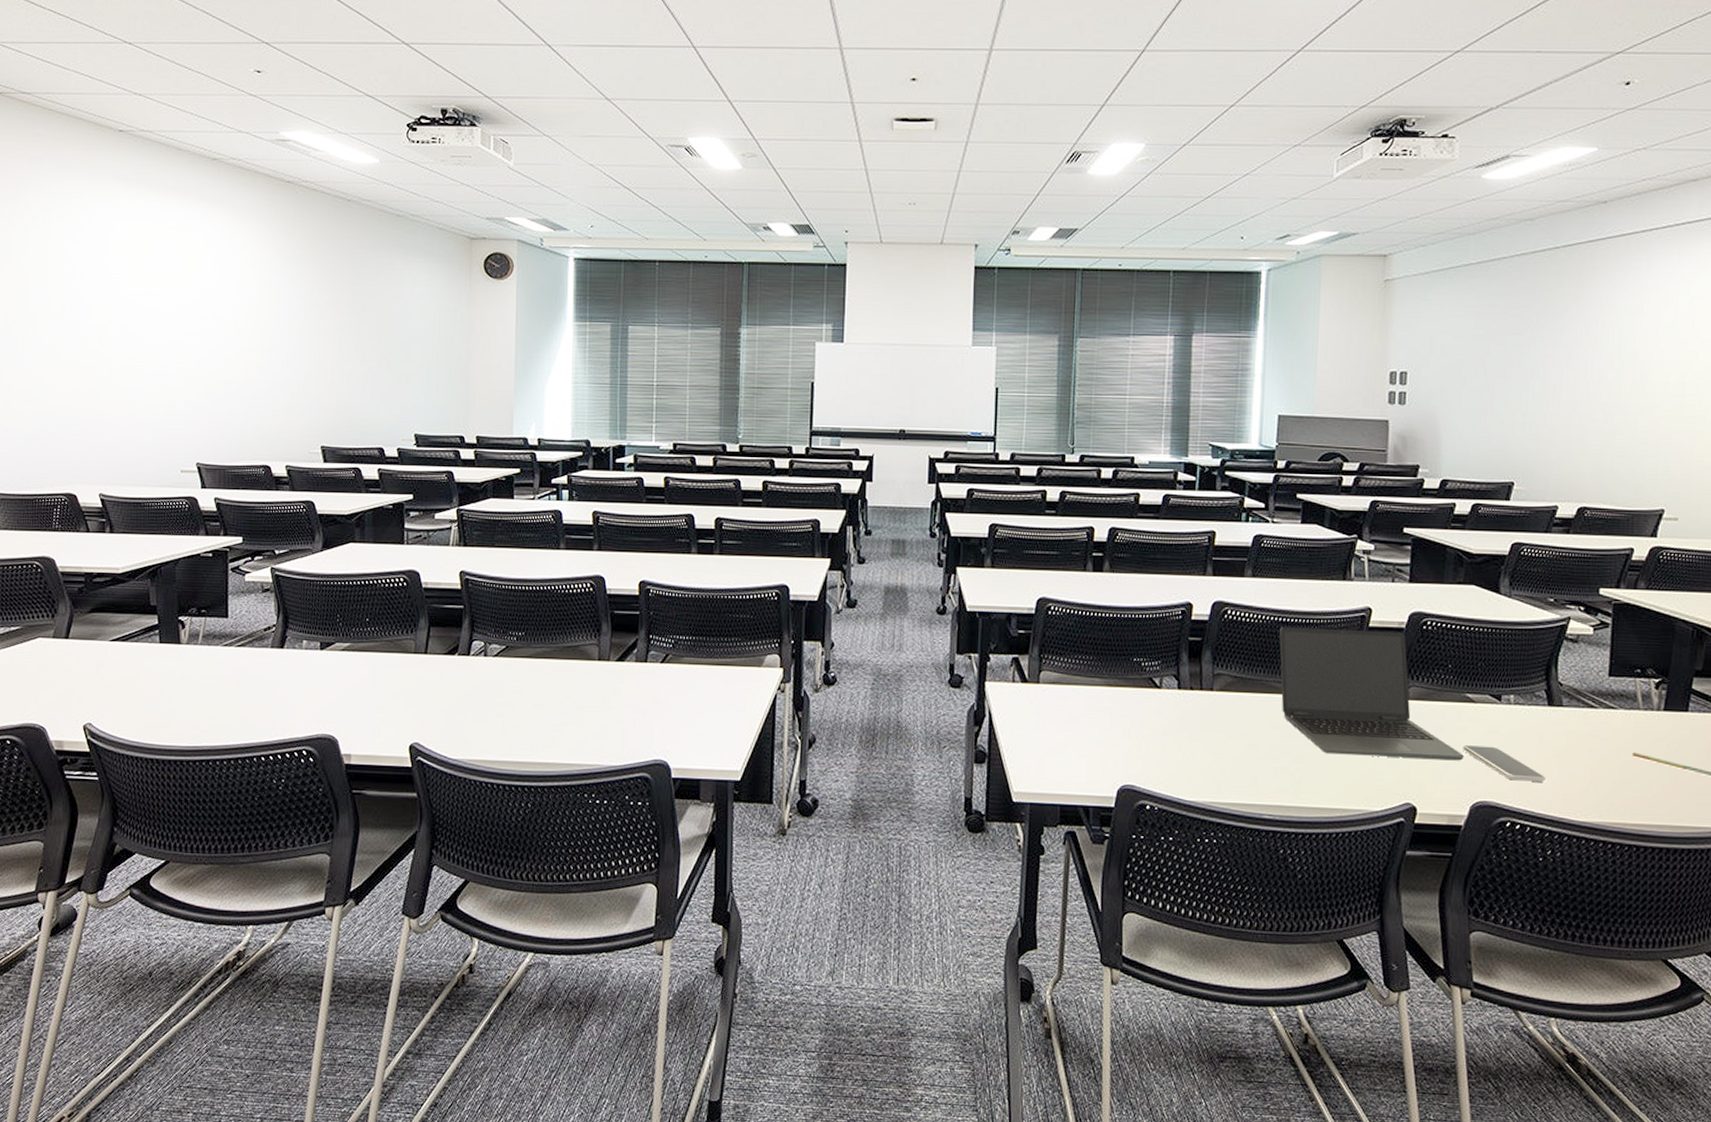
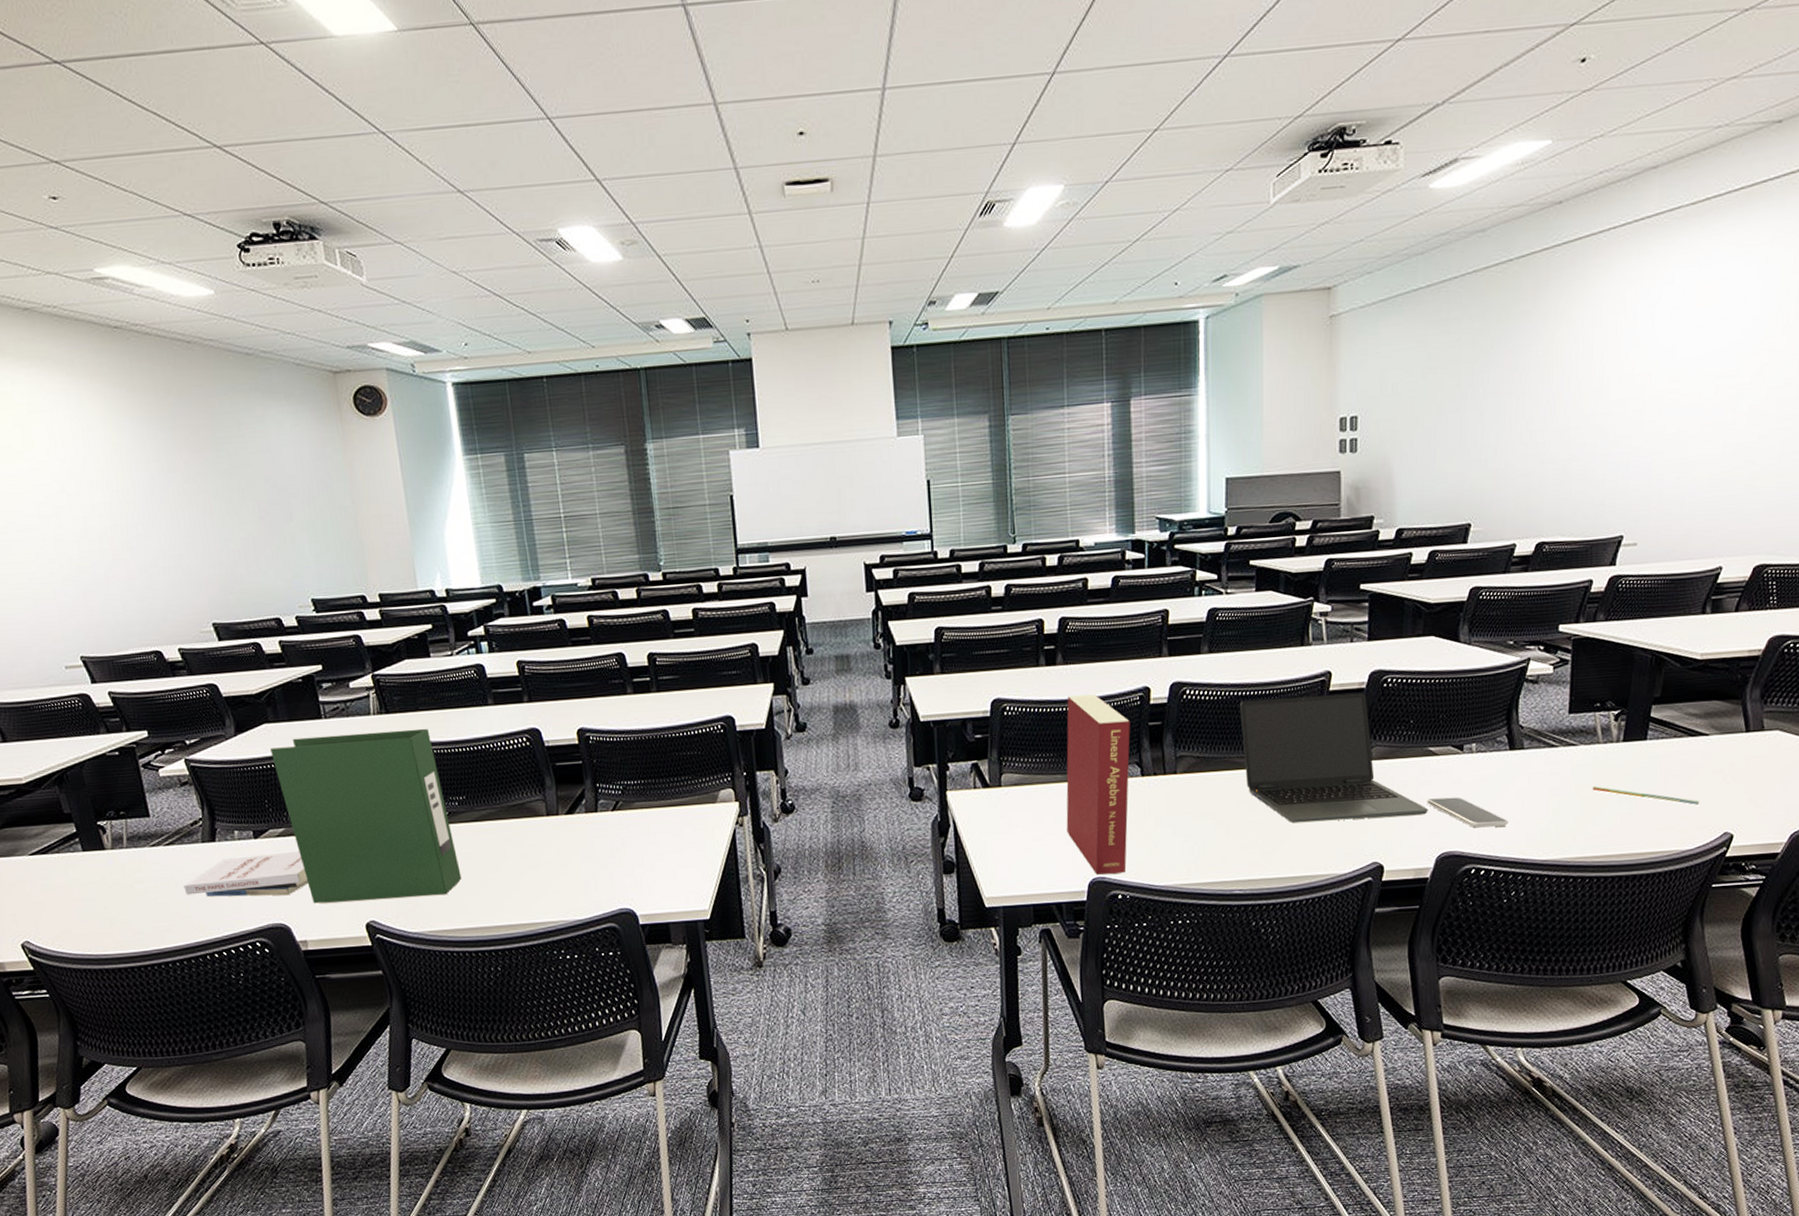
books: none [246,666,363,708] -> present [183,851,308,897]
binder: none [351,560,508,725] -> present [270,728,462,904]
book: none [1100,603,1171,783] -> present [1066,694,1130,875]

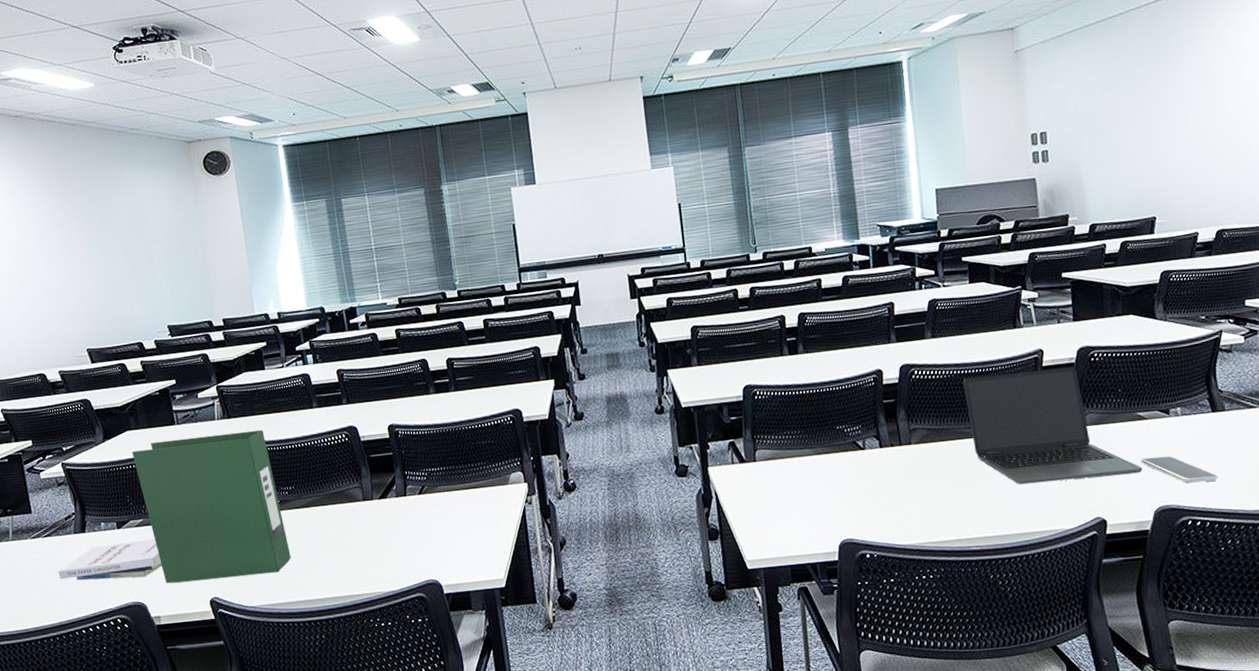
book: present [1066,694,1130,875] -> none [809,378,872,537]

